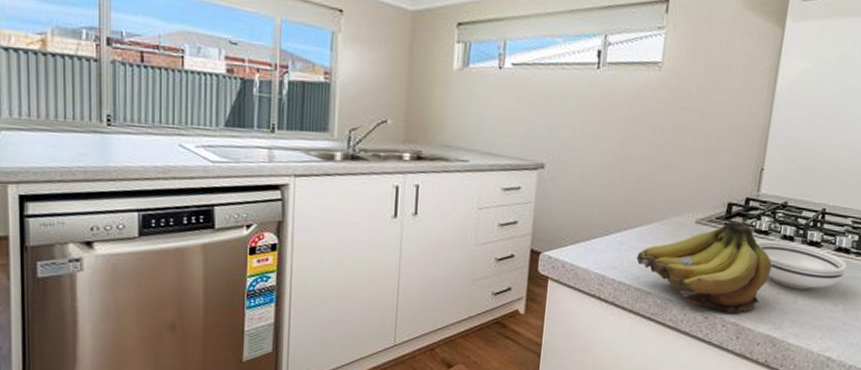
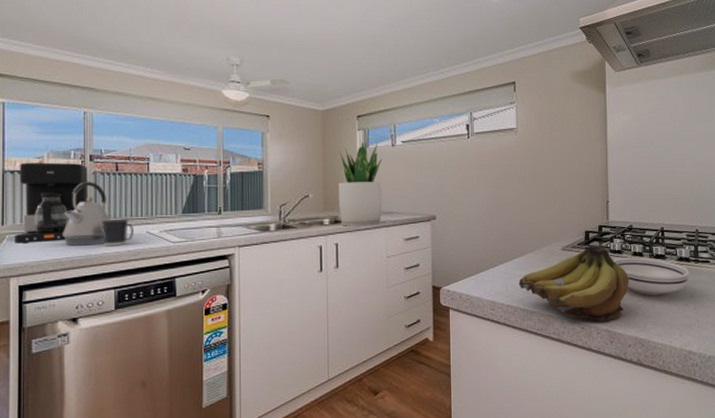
coffee maker: none [12,38,105,146] -> present [15,162,88,245]
kettle: none [73,72,133,155] -> present [63,182,110,246]
mug: none [122,123,163,159] -> present [101,219,134,246]
planter: none [424,57,485,168] -> present [338,140,382,226]

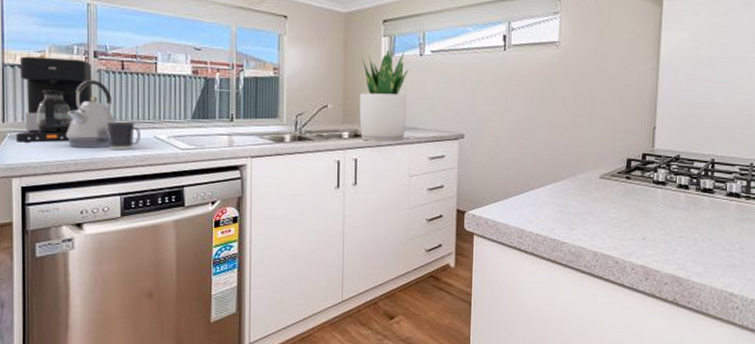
fruit: present [518,245,629,322] -> none [550,174,671,257]
bowl: present [613,257,690,296] -> none [655,190,739,233]

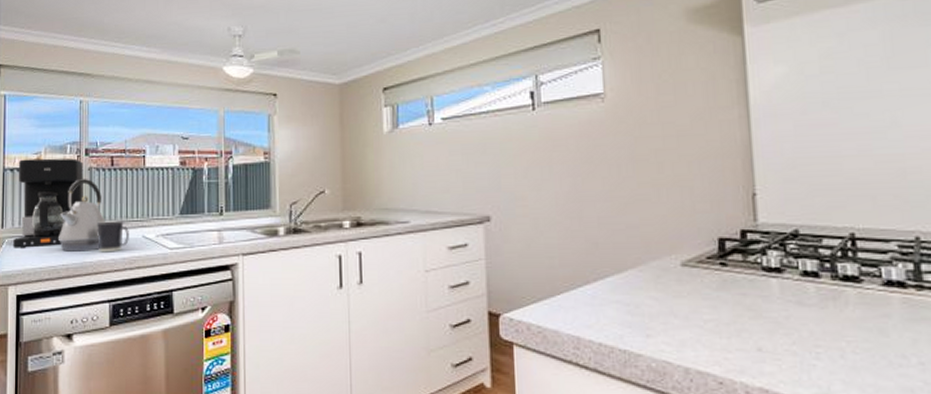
planter: present [359,48,409,142] -> none [361,119,417,230]

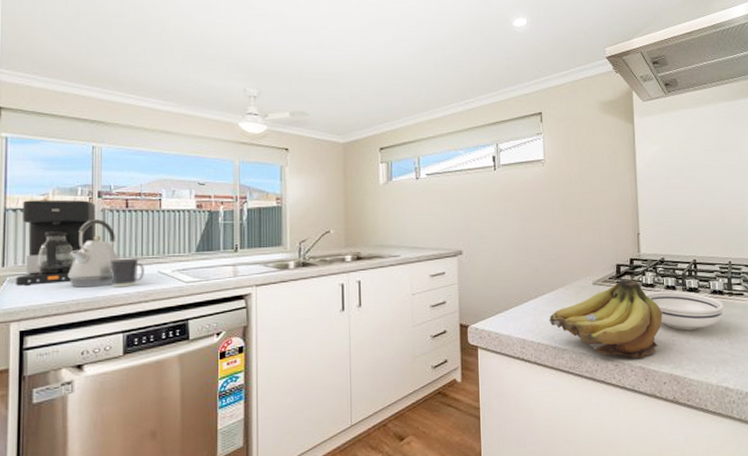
fruit: none [615,259,798,376] -> present [549,279,663,359]
bowl: none [768,279,907,340] -> present [646,291,724,331]

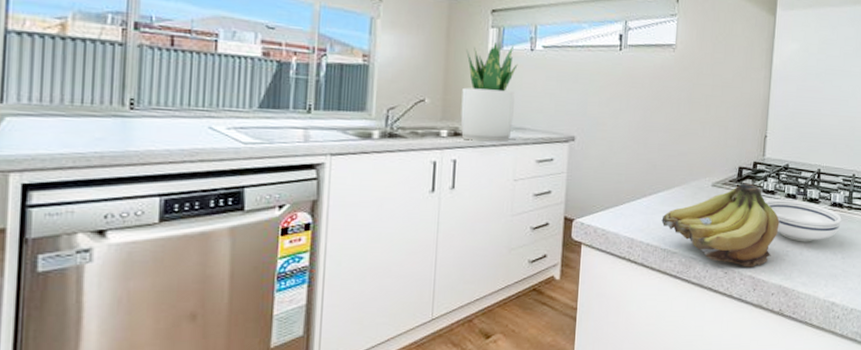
coffee maker: present [16,199,96,287] -> none [18,22,131,131]
kettle: present [68,219,119,288] -> none [90,56,159,139]
mug: present [109,258,144,288] -> none [146,106,191,142]
planter: none [361,173,406,263] -> present [460,40,518,143]

